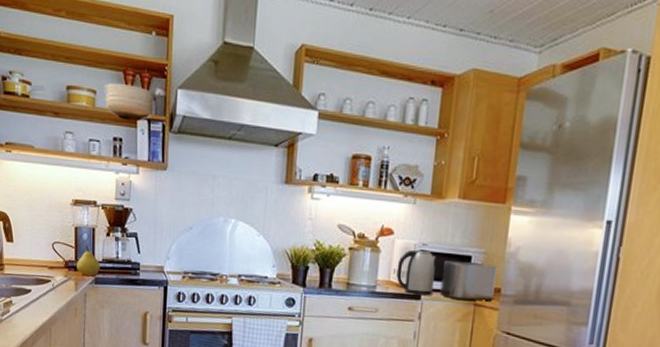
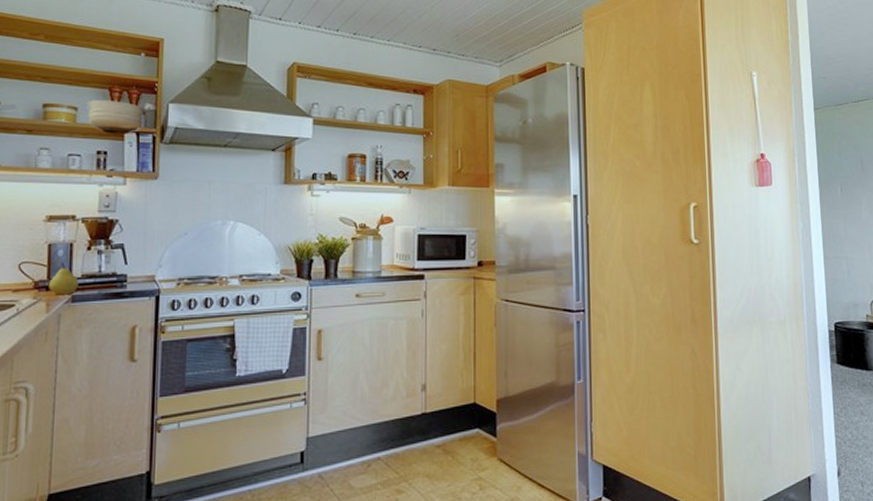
kettle: present [396,248,436,296] -> none [399,232,435,275]
toaster: present [440,260,498,302] -> none [441,239,491,276]

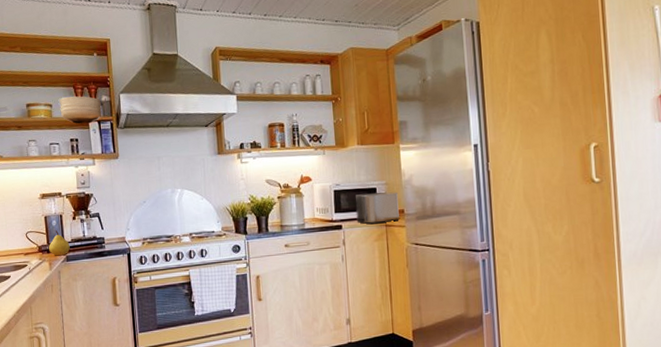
toaster: none [441,239,491,276] -> present [354,191,400,225]

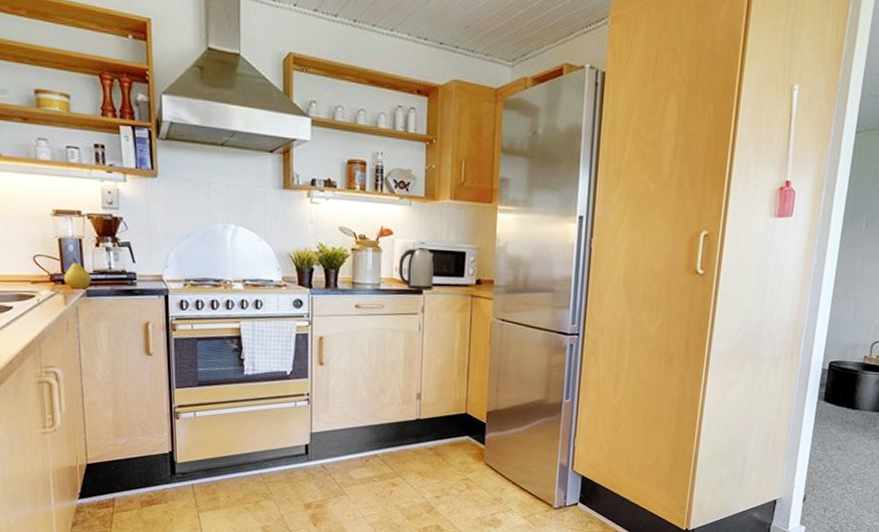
bowl: present [59,96,102,124] -> none [80,88,137,127]
kettle: none [318,188,351,226] -> present [398,247,434,290]
toaster: present [354,191,400,225] -> none [439,256,490,293]

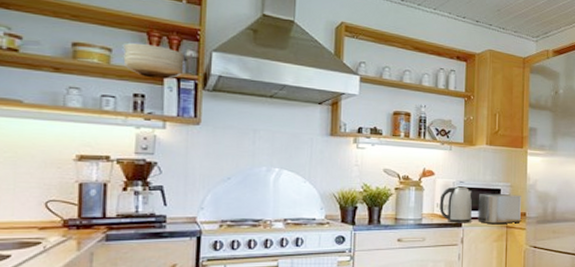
fruit: present [64,257,92,289] -> none [80,202,113,234]
bowl: none [80,88,137,127] -> present [123,43,185,79]
toaster: none [439,256,490,293] -> present [477,193,522,225]

